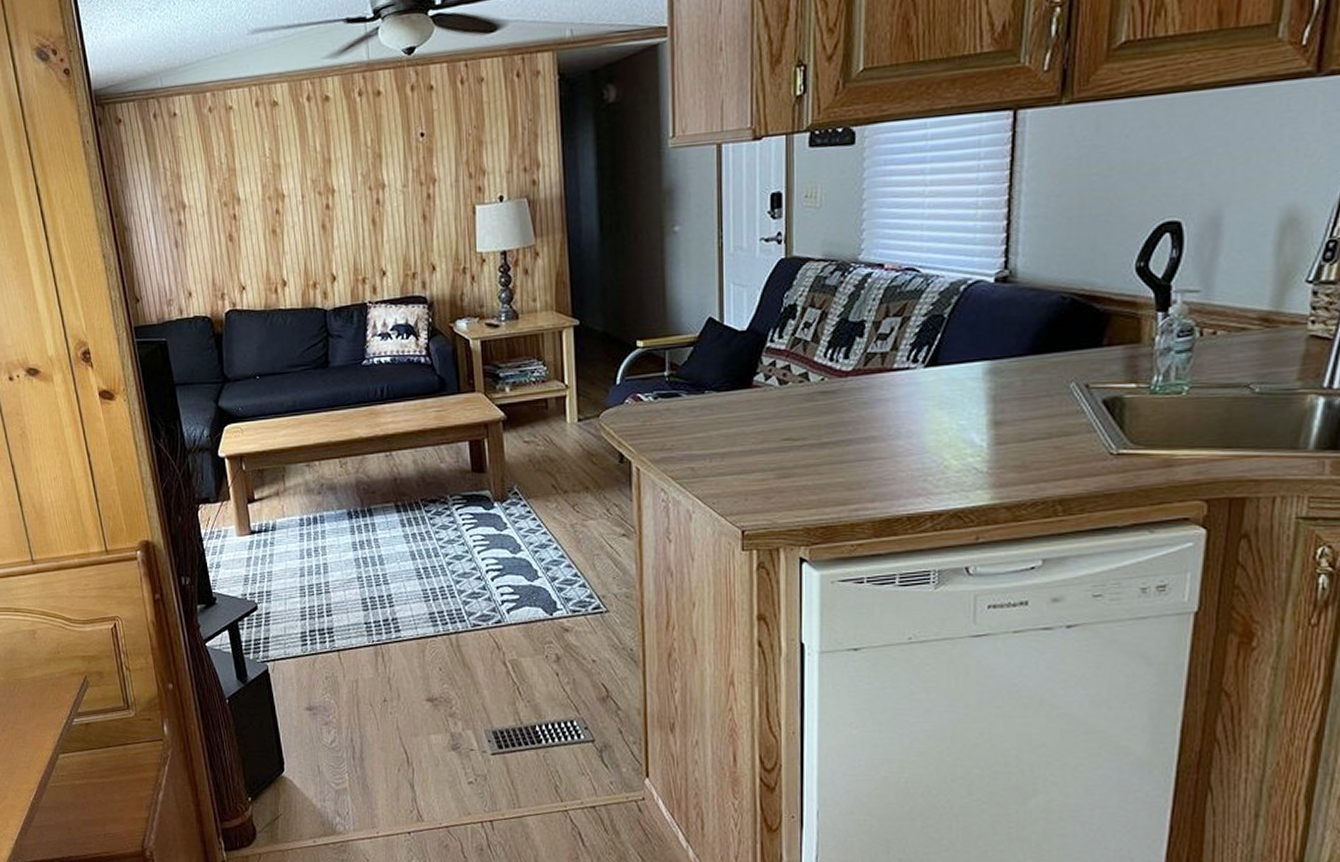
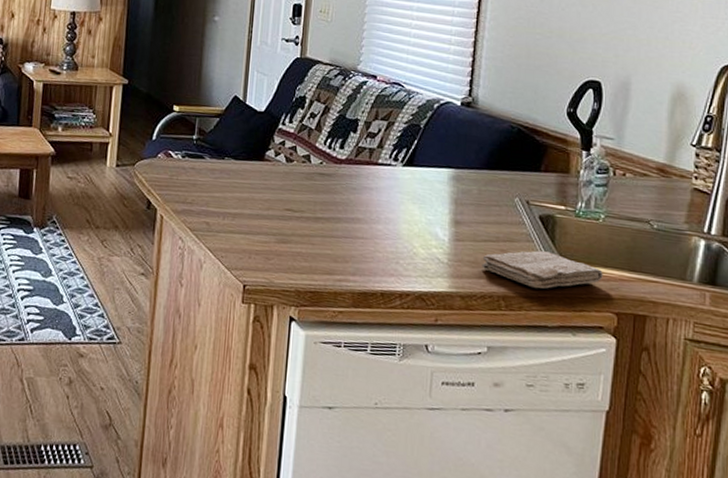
washcloth: none [1031,441,1188,486] -> present [482,250,603,289]

